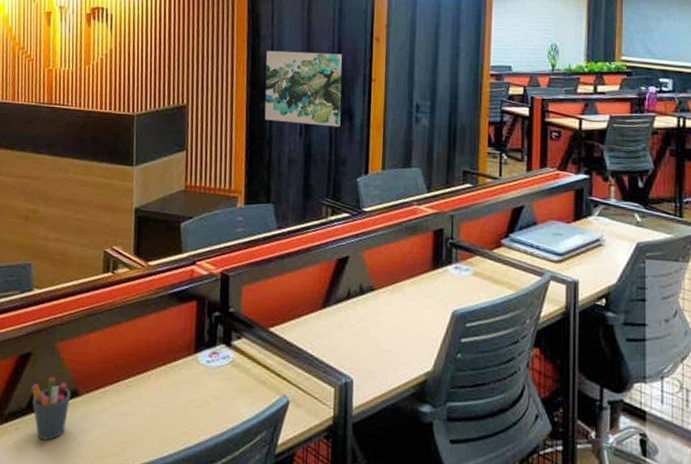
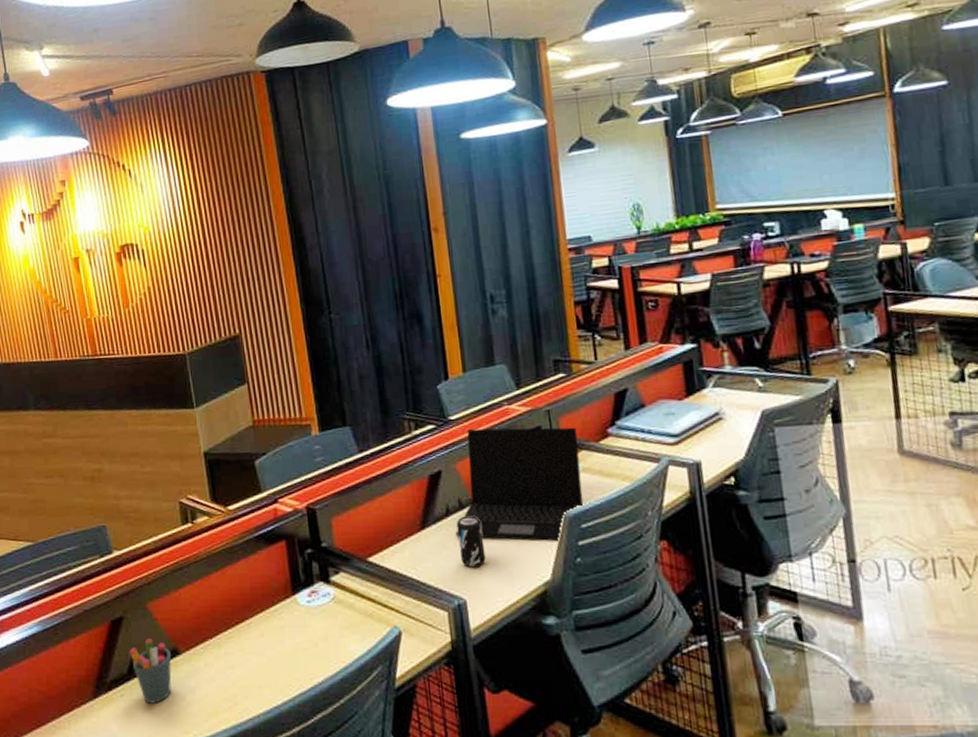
wall art: present [264,50,342,127] -> none [316,252,410,338]
laptop: none [353,222,475,335] -> present [456,427,584,541]
beverage can: none [354,301,378,351] -> present [456,515,486,568]

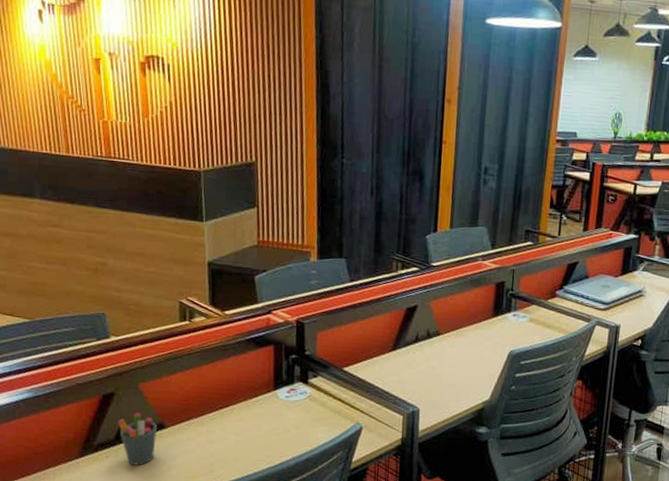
laptop: present [456,427,584,541] -> none [420,276,533,371]
beverage can: present [456,515,486,568] -> none [421,344,443,385]

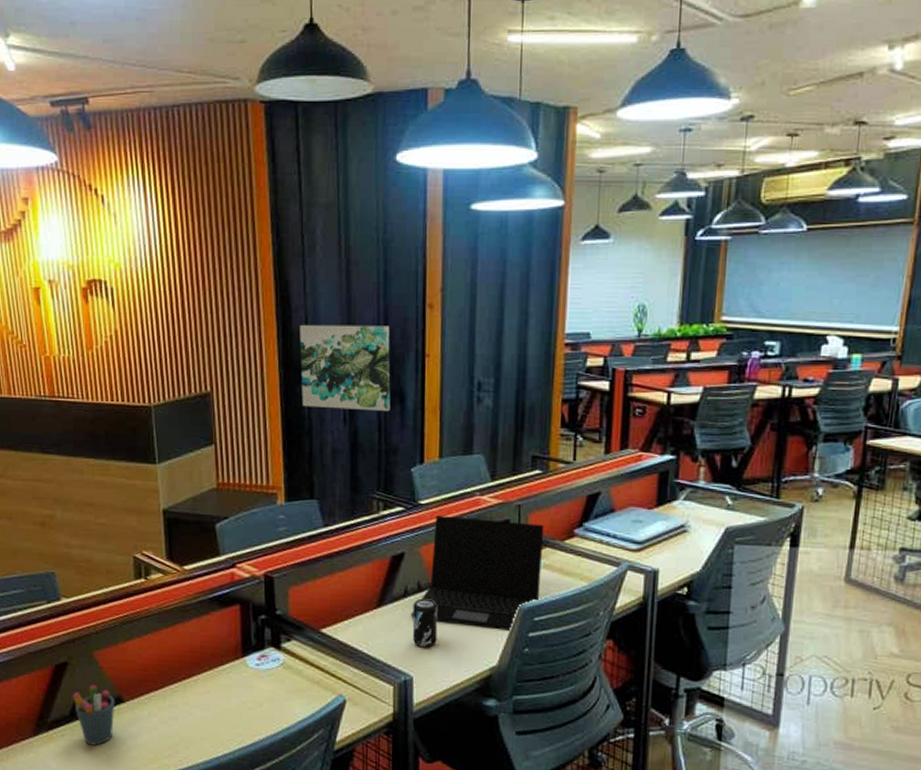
wall art: none [335,109,414,188] -> present [300,324,391,412]
laptop: none [420,276,533,371] -> present [411,515,544,630]
beverage can: none [421,344,443,385] -> present [412,598,438,648]

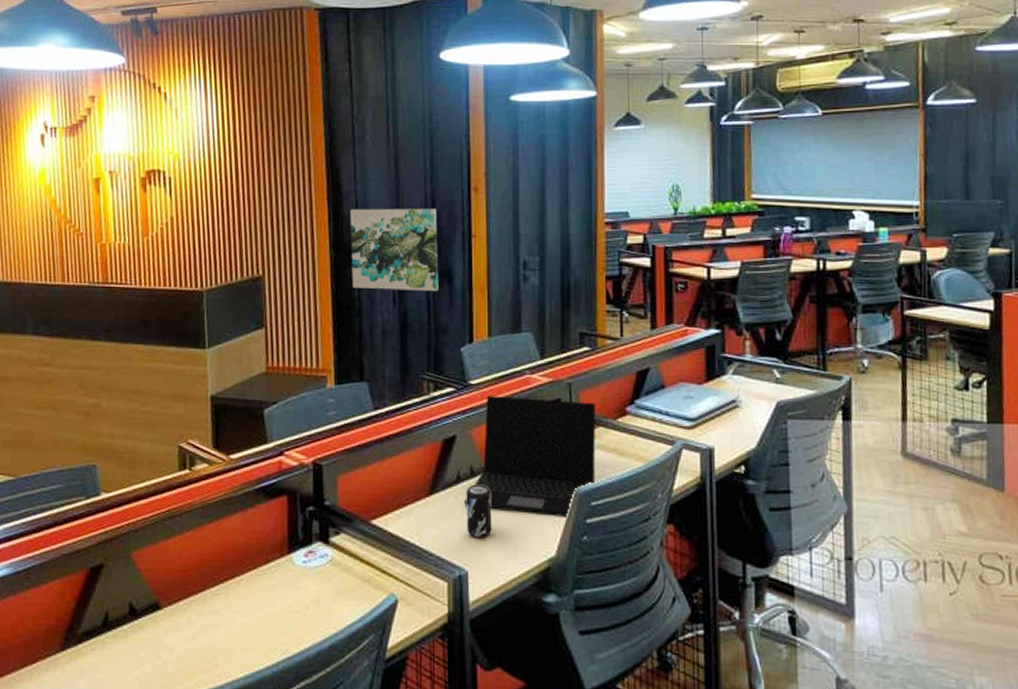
pen holder: present [72,685,115,746] -> none [105,590,152,661]

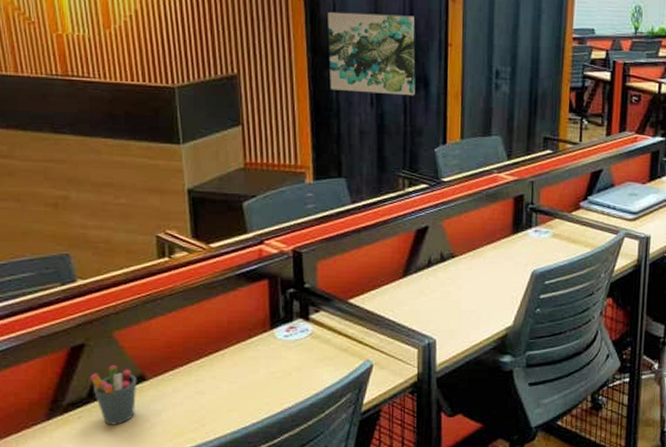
pen holder: none [105,590,152,661] -> present [90,365,137,425]
laptop: present [464,396,596,517] -> none [434,192,554,294]
beverage can: present [466,484,492,538] -> none [435,268,459,313]

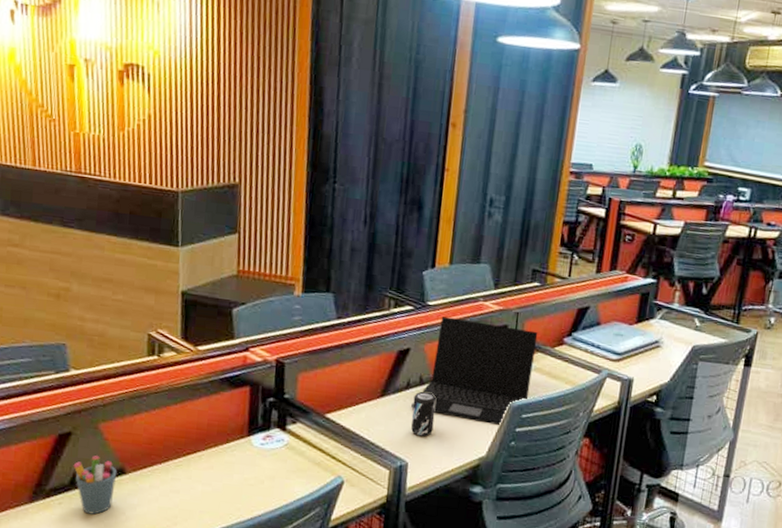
wall art: present [328,11,416,96] -> none [326,129,414,218]
laptop: none [434,192,554,294] -> present [411,316,538,425]
beverage can: none [435,268,459,313] -> present [411,391,436,437]

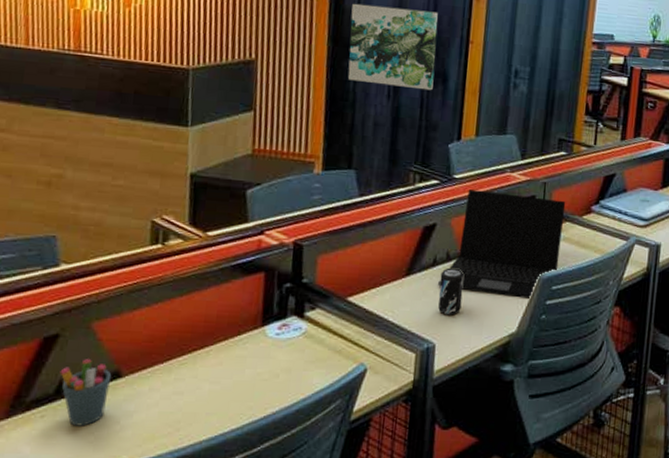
wall art: none [326,129,414,218] -> present [348,3,438,91]

